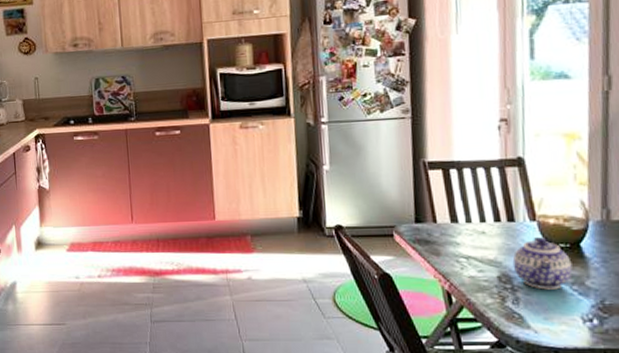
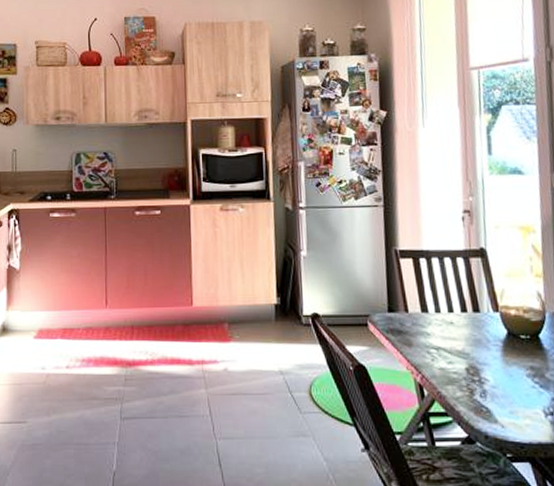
teapot: present [512,236,573,290] -> none [479,327,534,382]

